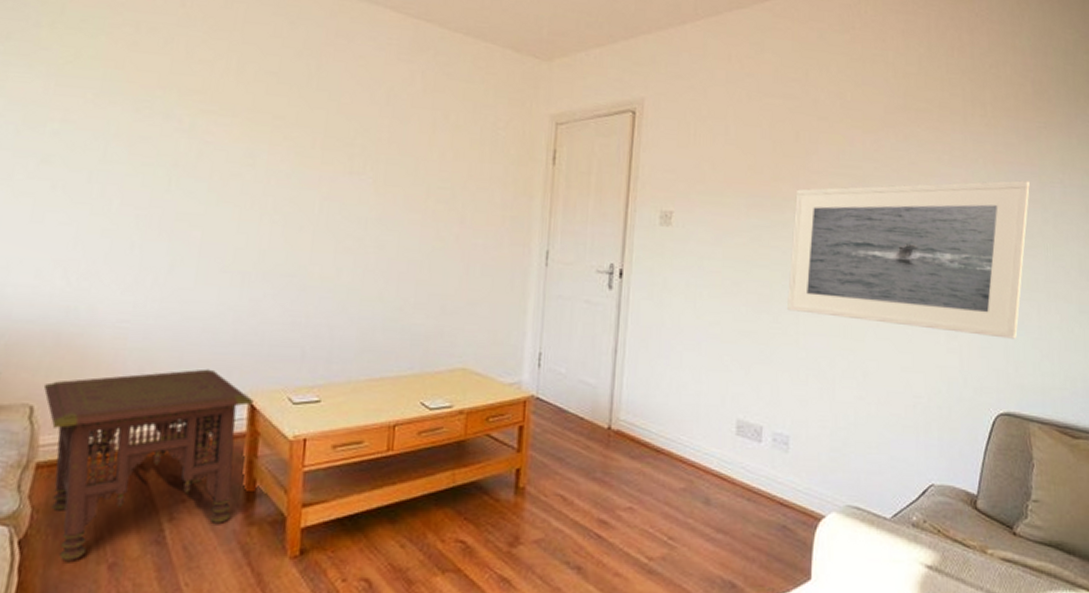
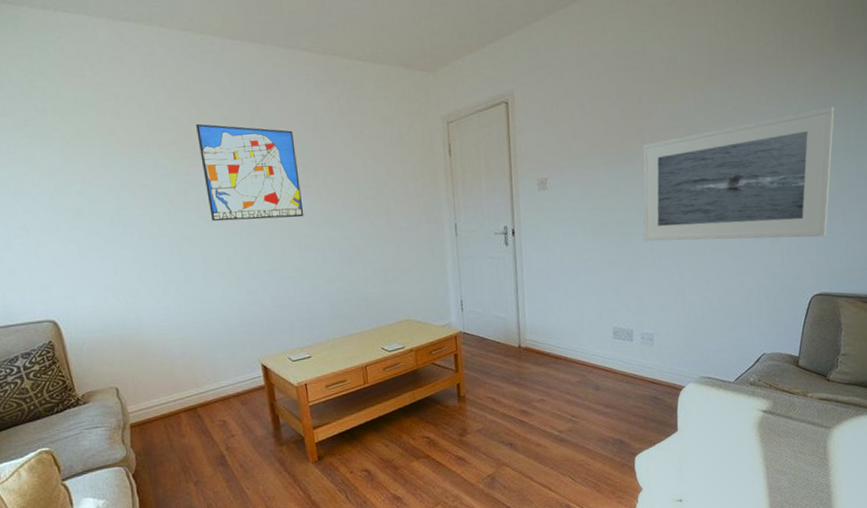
side table: present [43,368,254,561] -> none [121,345,266,484]
wall art: none [225,73,357,211] -> present [196,123,304,221]

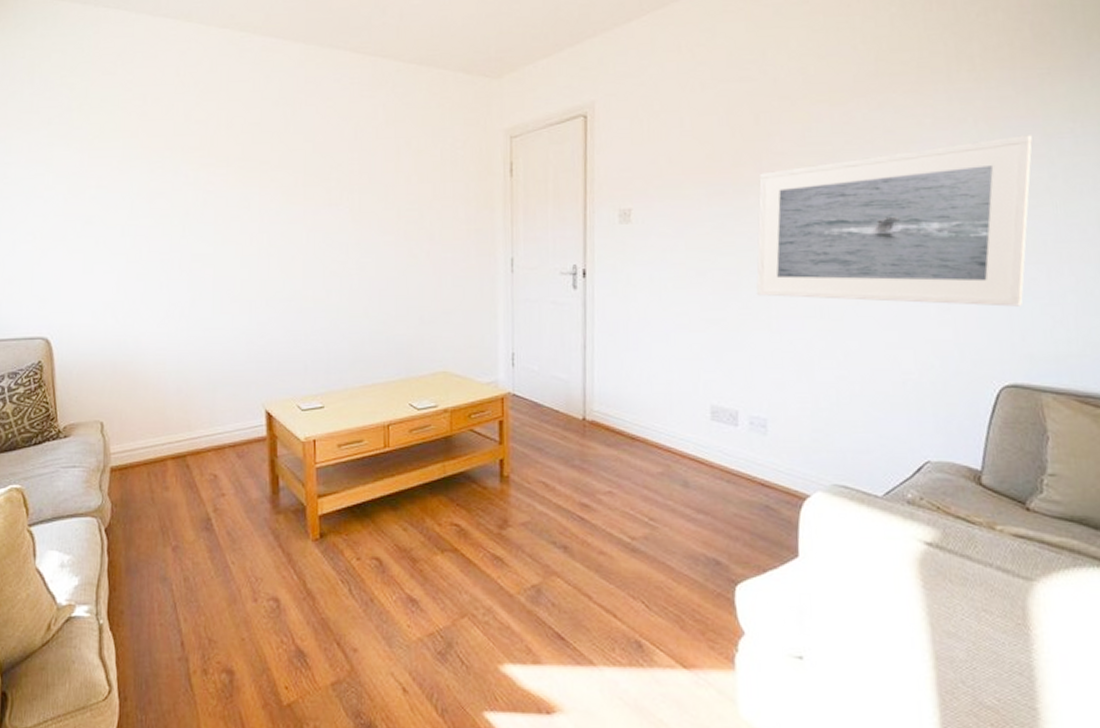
wall art: present [196,123,304,221] -> none [224,128,333,239]

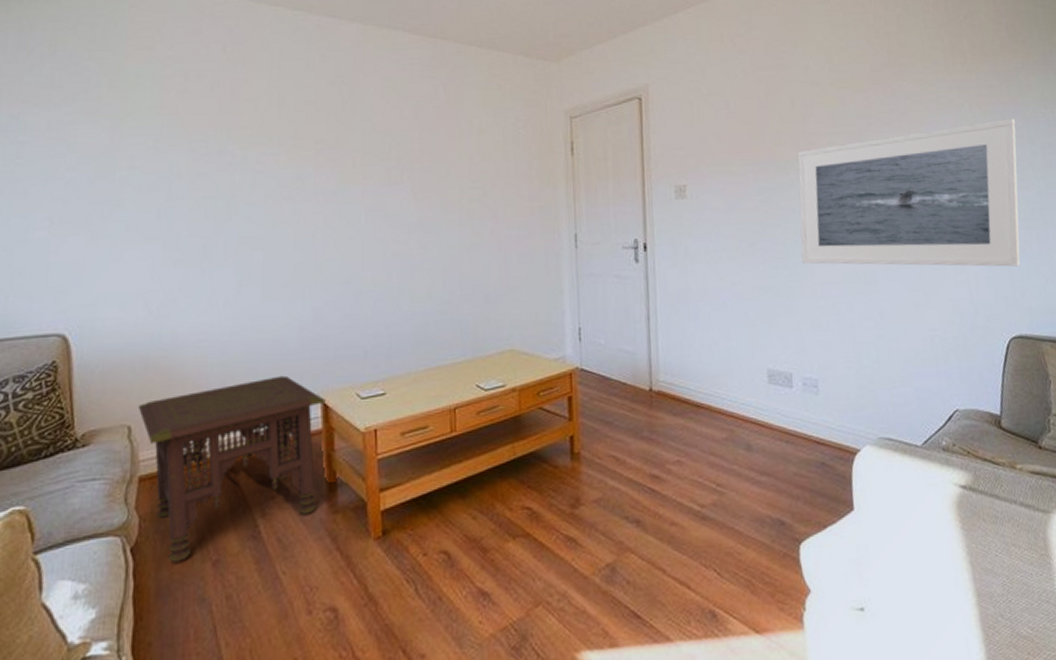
side table: none [108,384,270,545] -> present [137,375,326,563]

